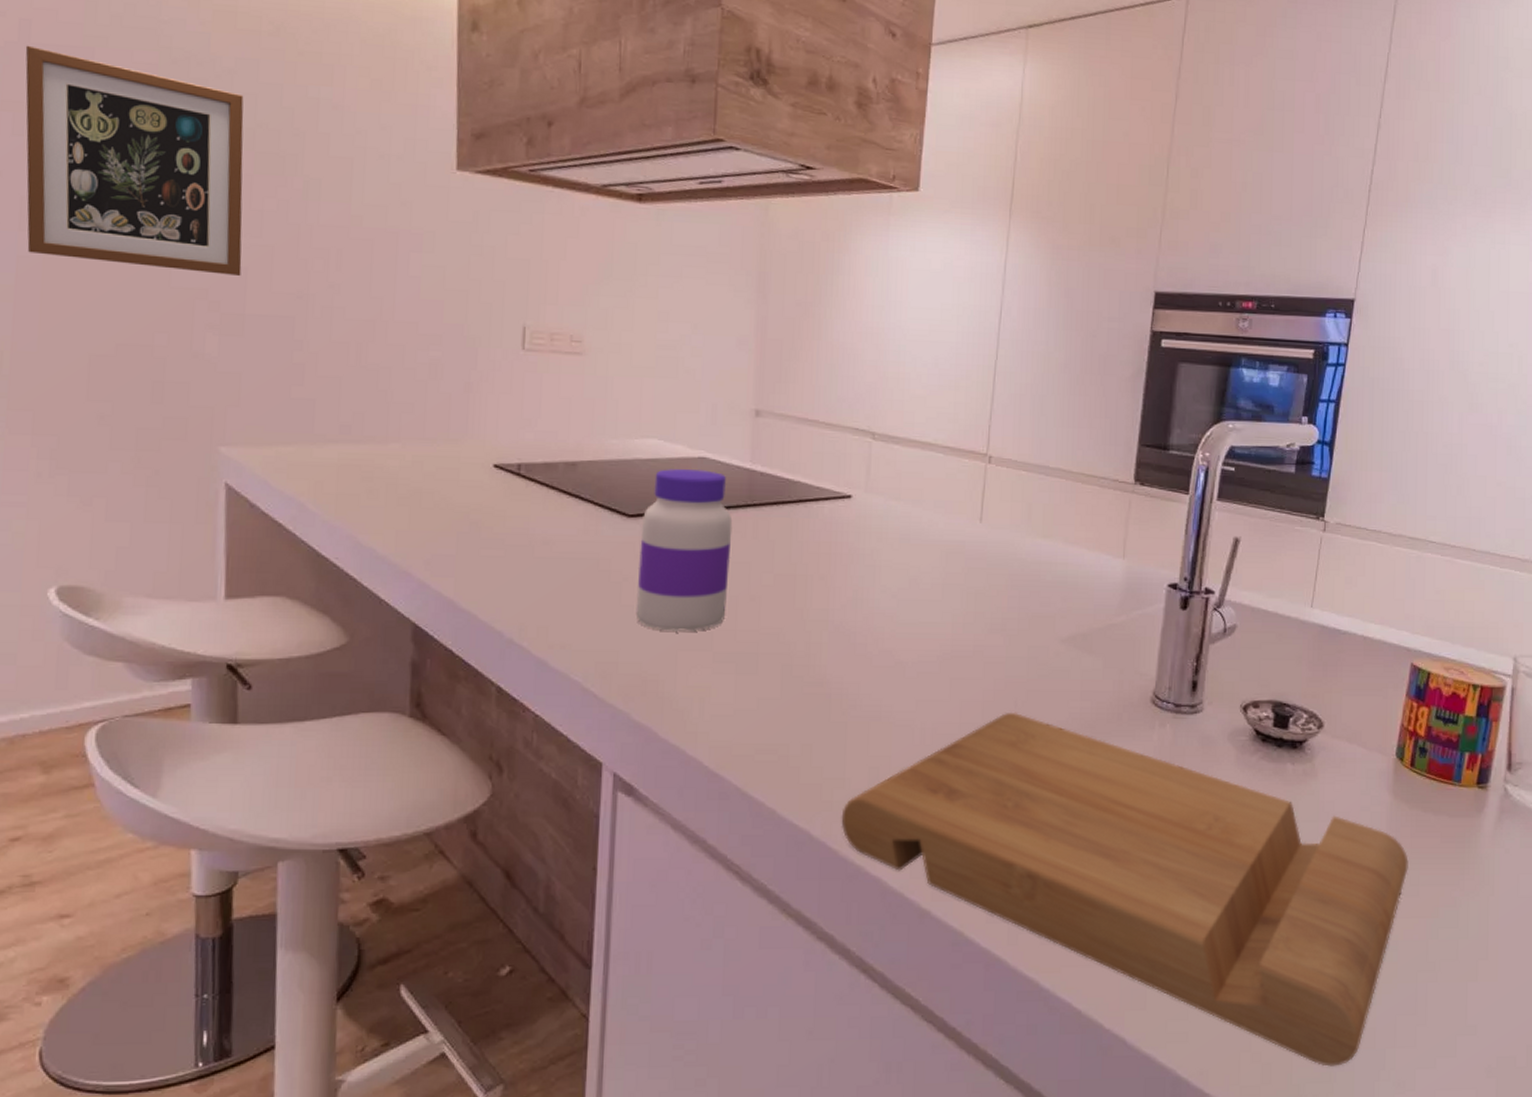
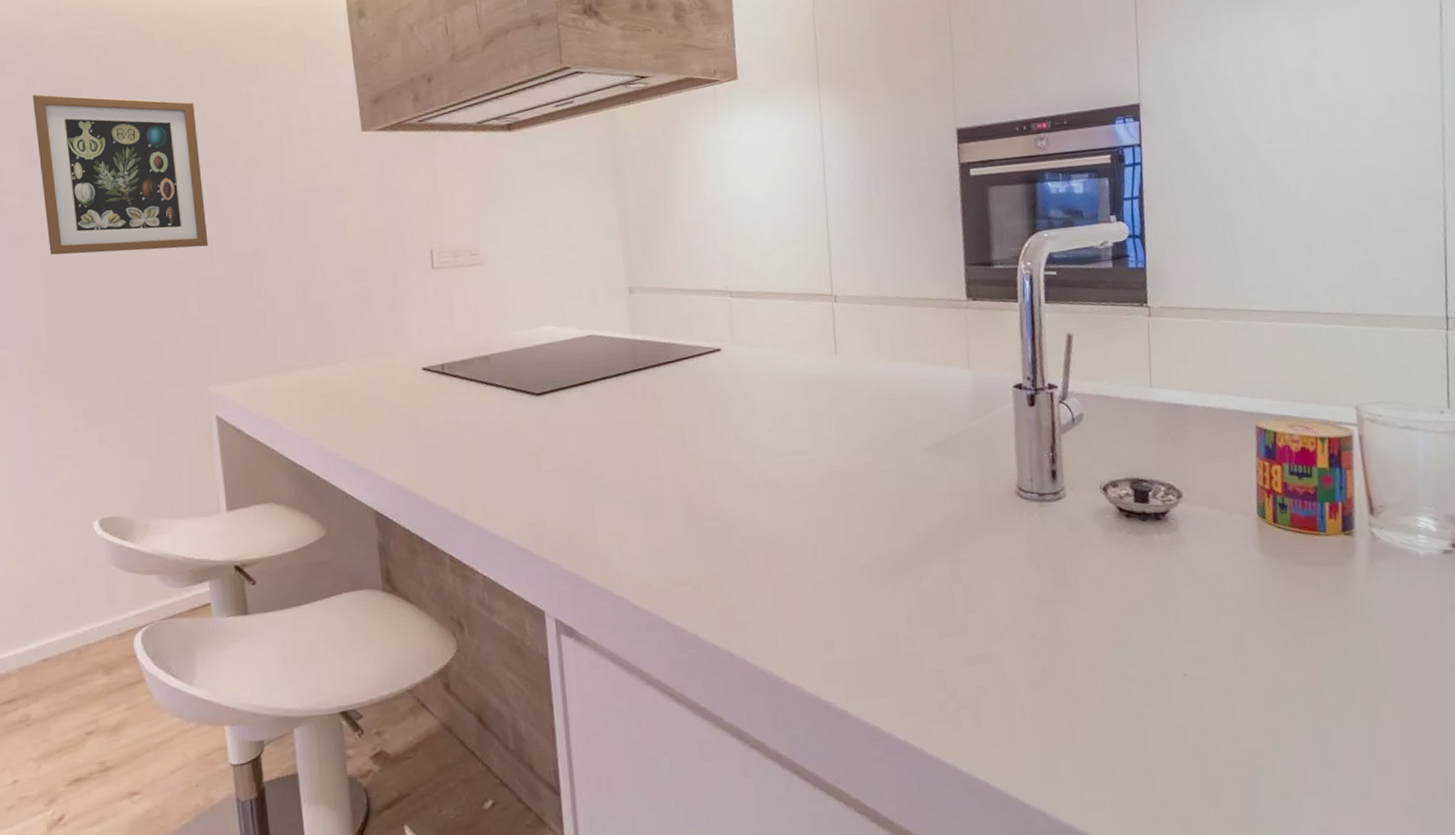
jar: present [635,469,733,631] -> none [548,345,630,489]
cutting board: present [841,712,1409,1067] -> none [755,520,1290,821]

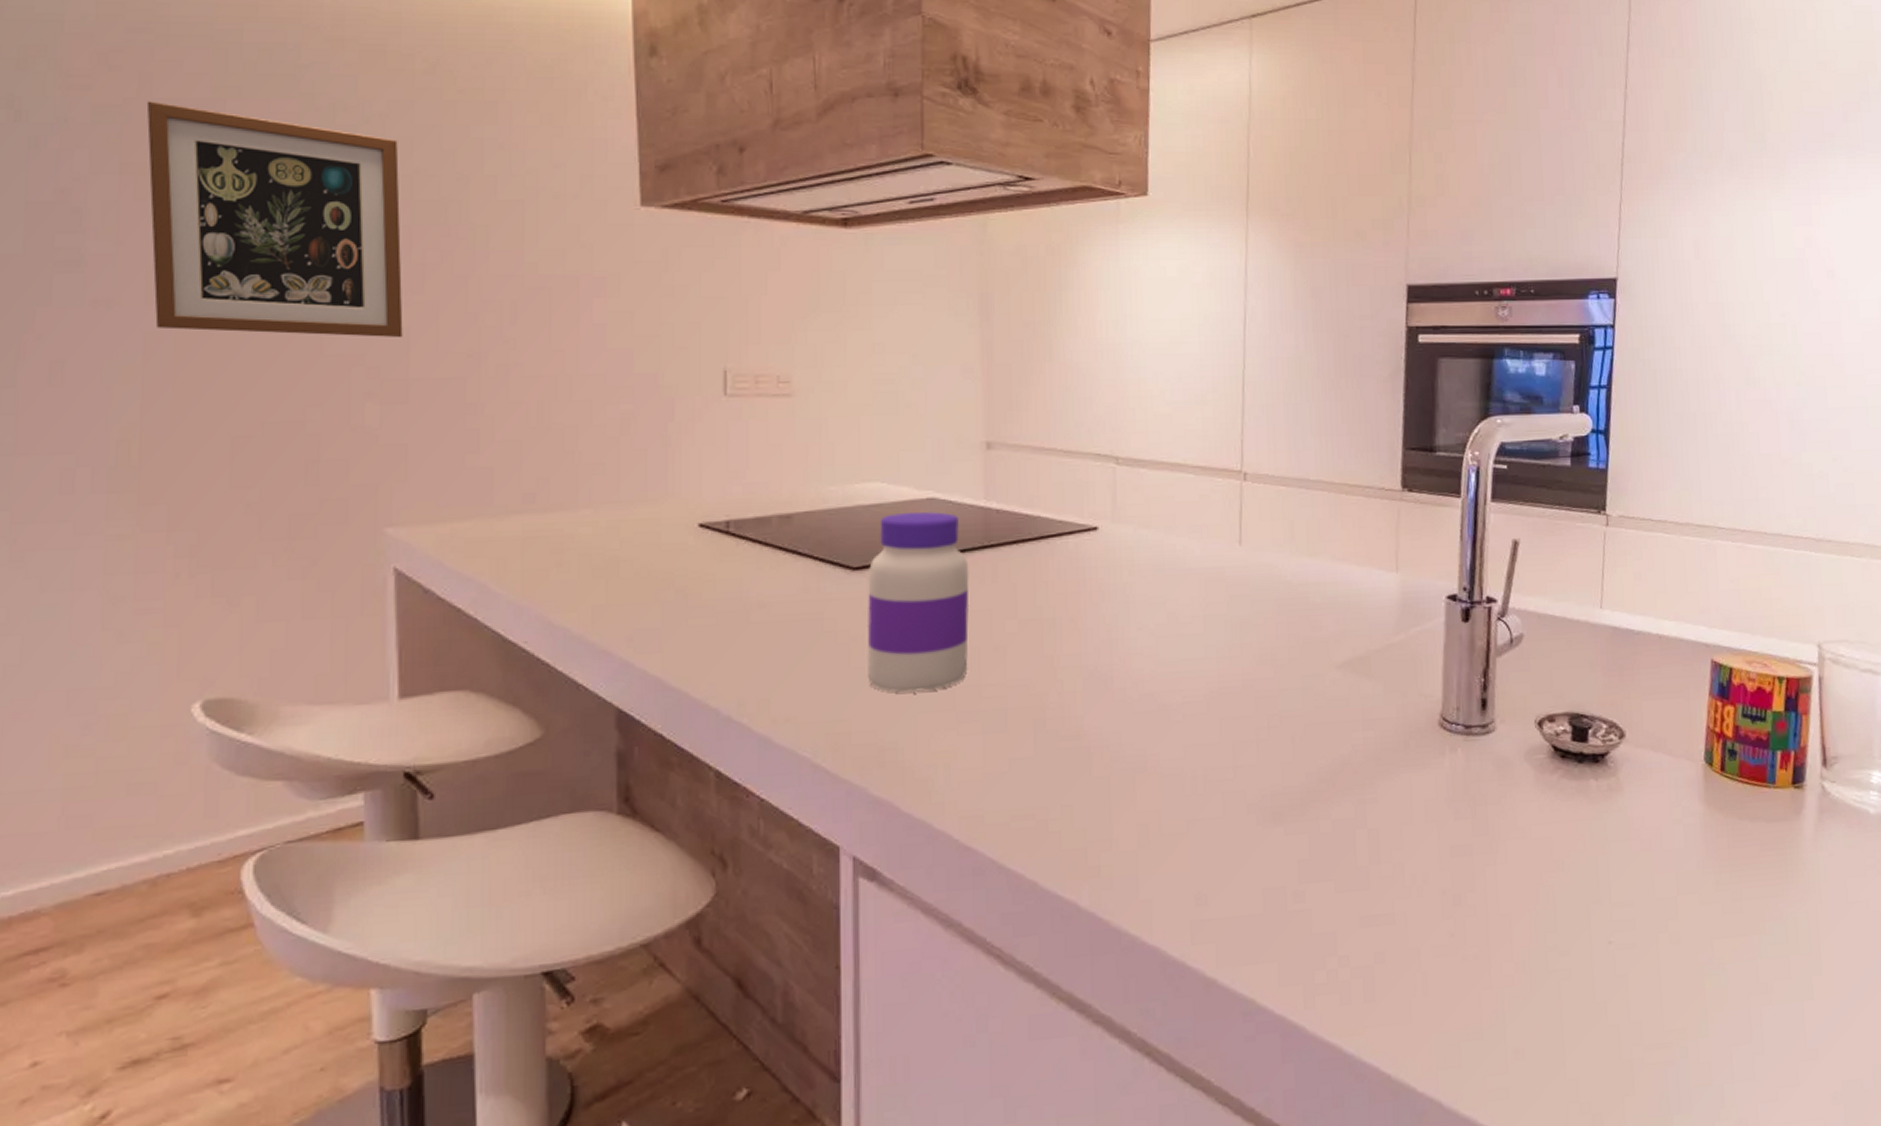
jar: none [548,345,630,489] -> present [867,512,969,693]

